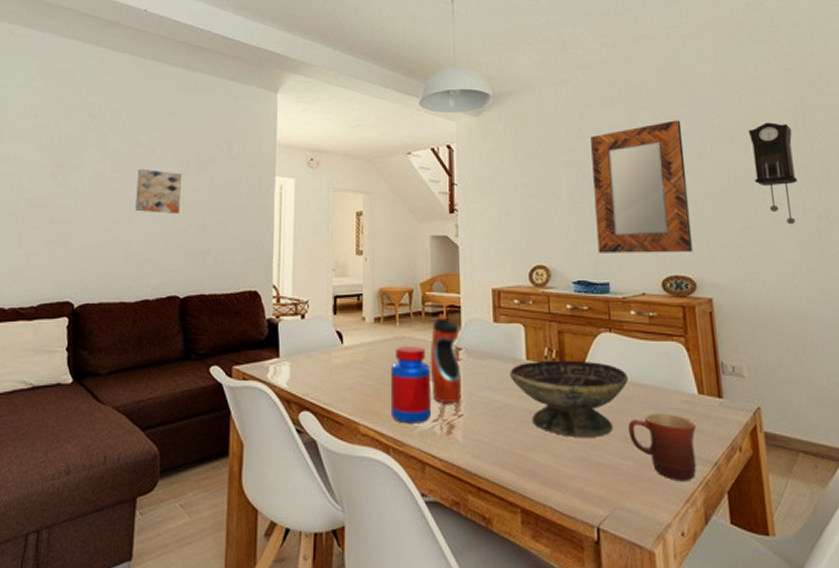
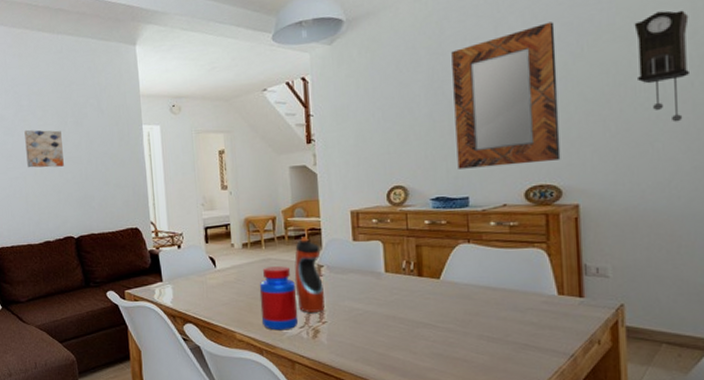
decorative bowl: present [510,360,629,437] -> none [369,270,486,337]
mug: present [628,413,697,482] -> none [484,313,554,372]

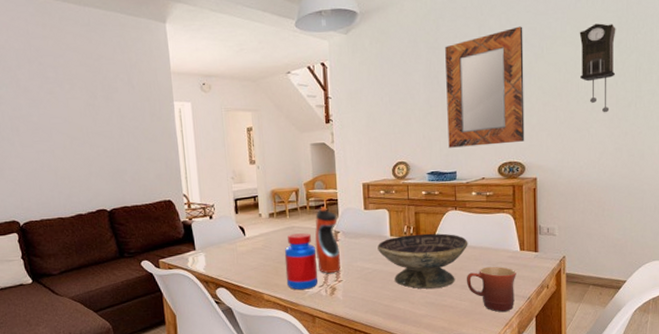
wall art: present [24,129,64,168] -> none [51,102,95,142]
decorative bowl: none [369,270,486,337] -> present [377,233,468,289]
mug: none [484,313,554,372] -> present [466,266,516,313]

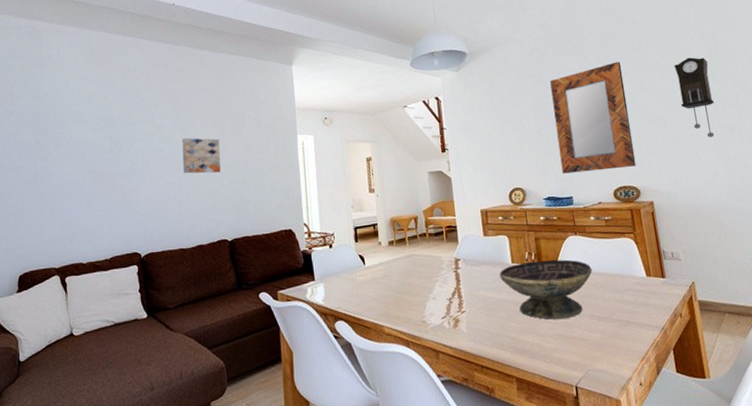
wall art: none [51,102,95,142] -> present [182,137,221,174]
jar: present [284,233,319,290] -> none [404,261,441,323]
water bottle: present [315,206,341,273] -> none [435,233,463,303]
mug: present [466,266,516,313] -> none [594,293,649,345]

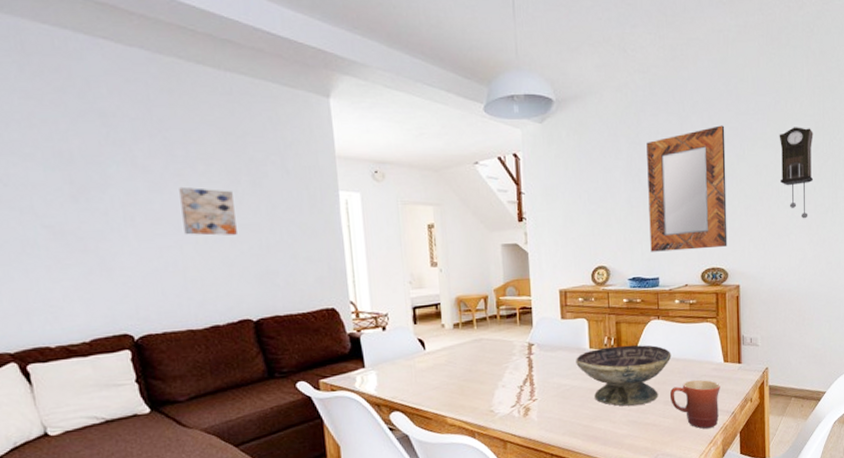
mug: none [594,293,649,345] -> present [669,379,720,429]

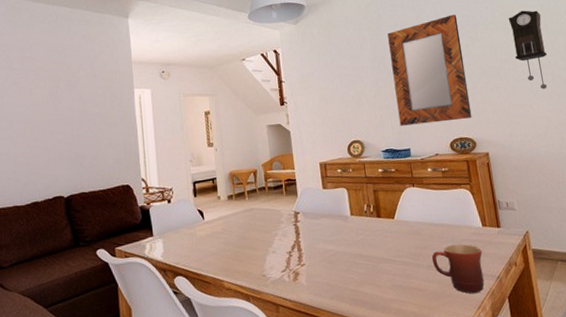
wall art: present [179,186,237,236] -> none [15,92,55,130]
decorative bowl: present [576,344,672,406] -> none [338,211,430,271]

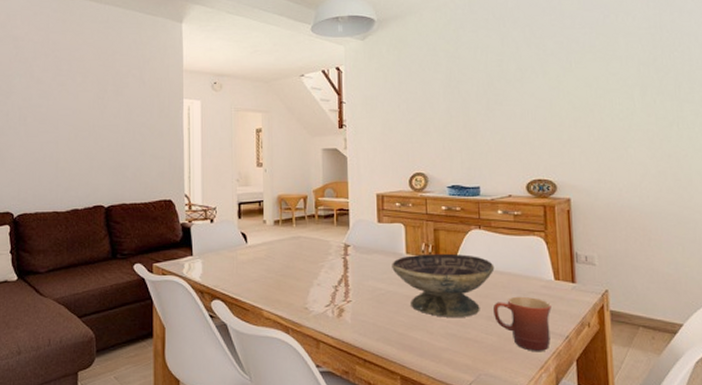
decorative bowl: none [338,211,430,271] -> present [392,253,495,317]
home mirror: present [387,14,472,126] -> none [466,39,555,161]
pendulum clock: present [508,10,548,90] -> none [609,40,653,132]

